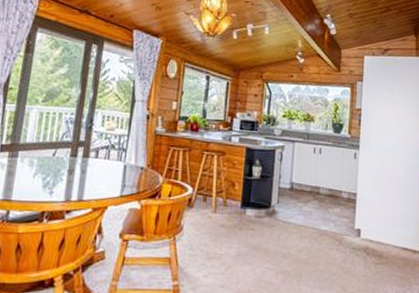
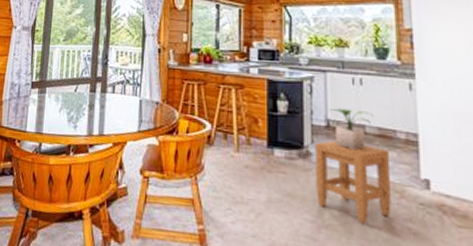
stool: none [277,200,334,268] -> present [315,140,391,225]
potted plant: none [293,173,327,208] -> present [329,108,374,150]

